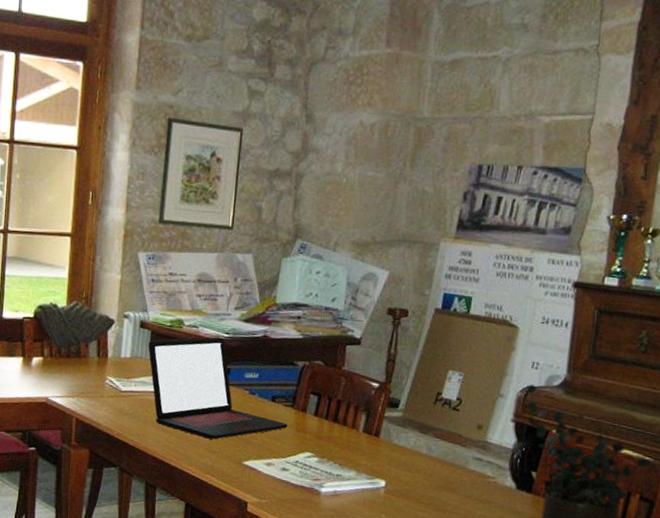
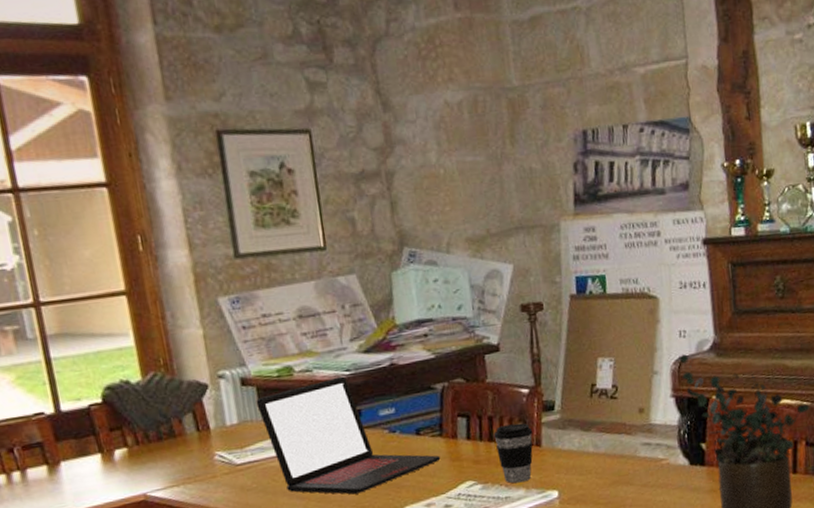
coffee cup: none [338,410,375,466] -> present [493,423,533,484]

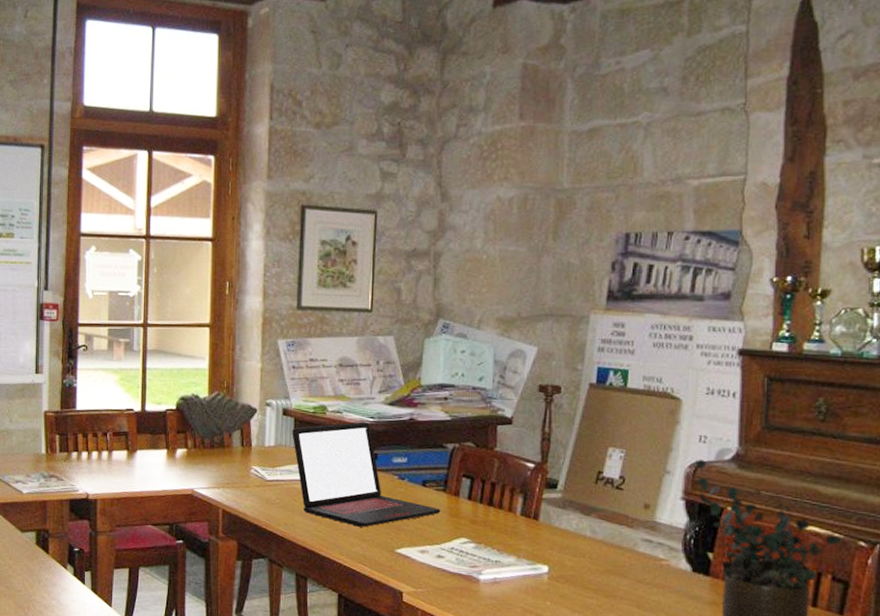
coffee cup: present [493,423,533,484] -> none [494,493,533,551]

